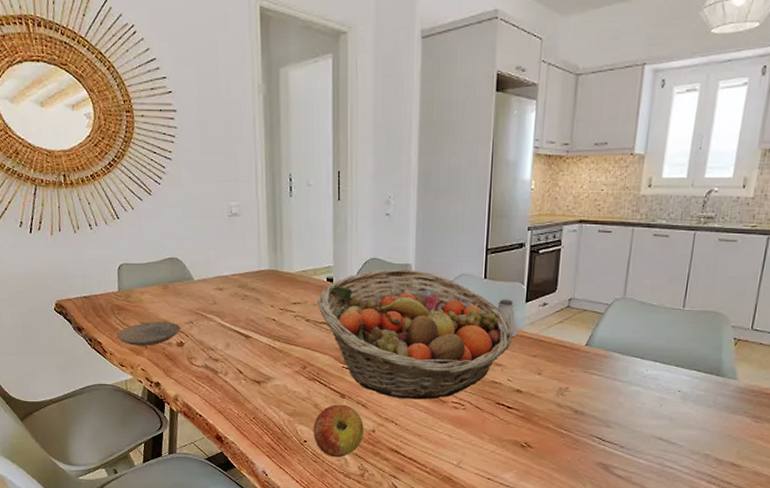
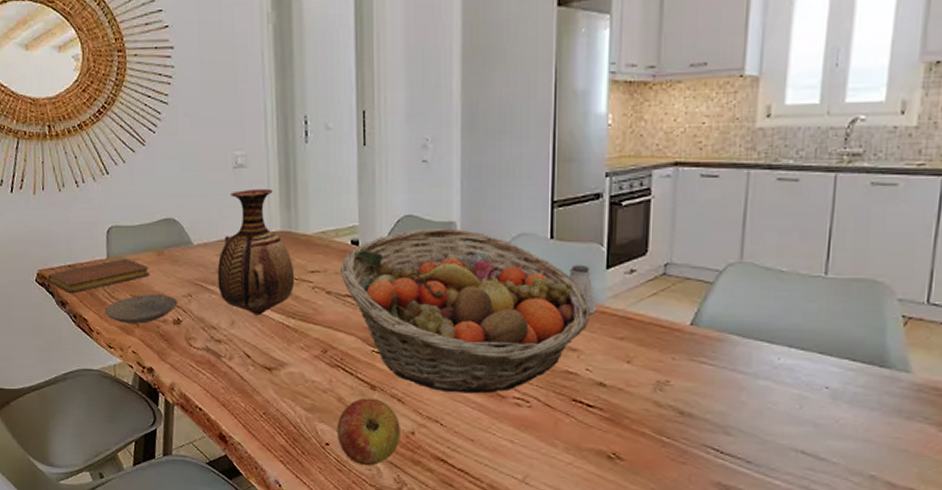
notebook: none [65,291,156,320] -> present [47,258,150,293]
vase: none [215,234,280,339] -> present [217,188,295,315]

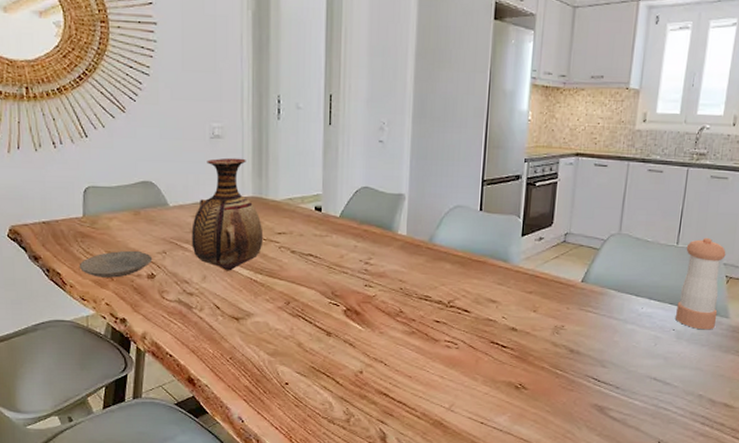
notebook: present [47,258,150,293] -> none [20,217,126,248]
apple: present [336,398,400,466] -> none [295,343,351,401]
fruit basket: present [341,228,590,394] -> none [305,198,508,338]
saltshaker: present [568,264,597,314] -> none [492,232,513,273]
pepper shaker: none [829,264,901,389] -> present [676,237,726,330]

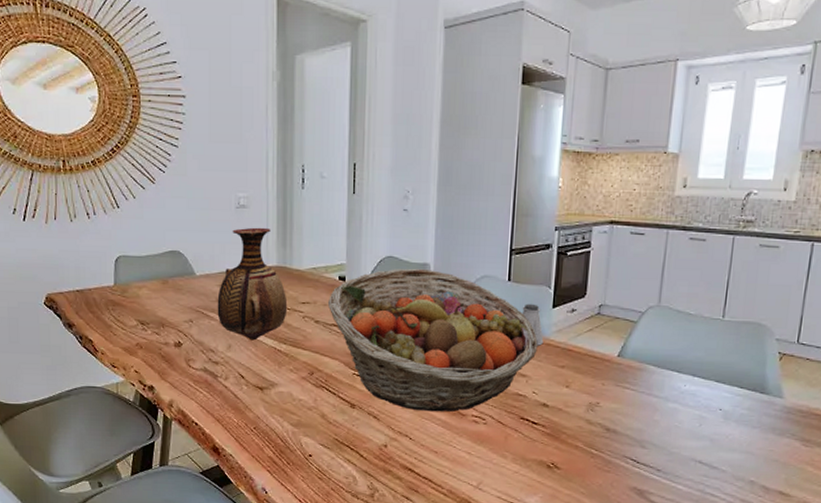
plate: present [78,250,153,278] -> none [109,318,180,346]
fruit basket: none [305,198,508,338] -> present [328,268,538,412]
saltshaker: none [492,232,513,273] -> present [522,303,544,346]
pepper shaker: present [676,237,726,330] -> none [723,310,779,411]

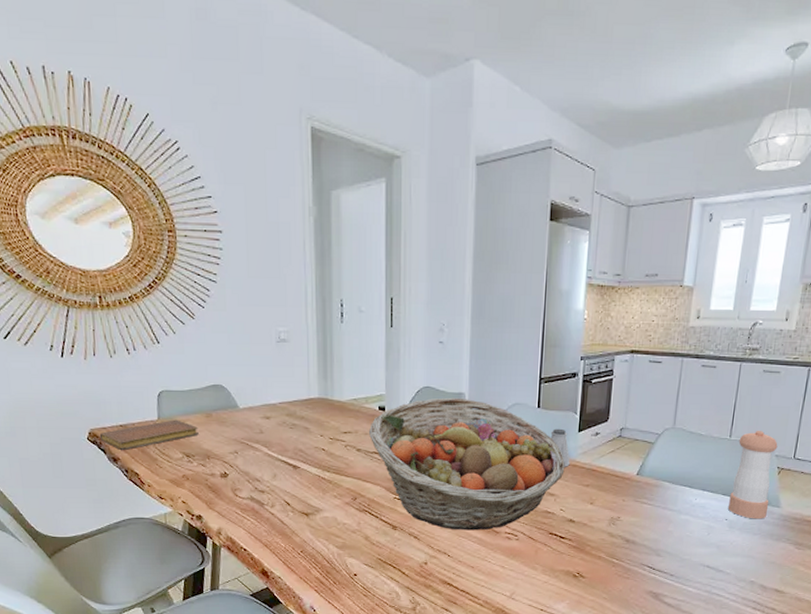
notebook: none [56,285,154,316] -> present [99,419,199,450]
vase: present [217,227,288,341] -> none [261,360,330,469]
pepper shaker: none [723,310,779,411] -> present [728,430,778,519]

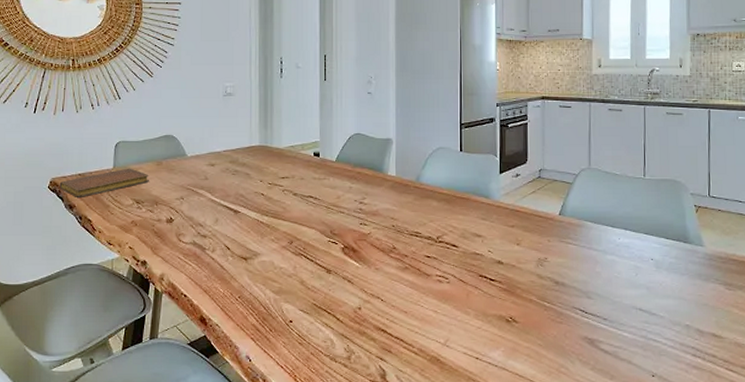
fruit basket: present [369,397,565,531] -> none [305,143,490,274]
saltshaker: present [550,428,570,467] -> none [473,170,494,208]
pepper shaker: present [728,430,778,519] -> none [652,169,692,259]

